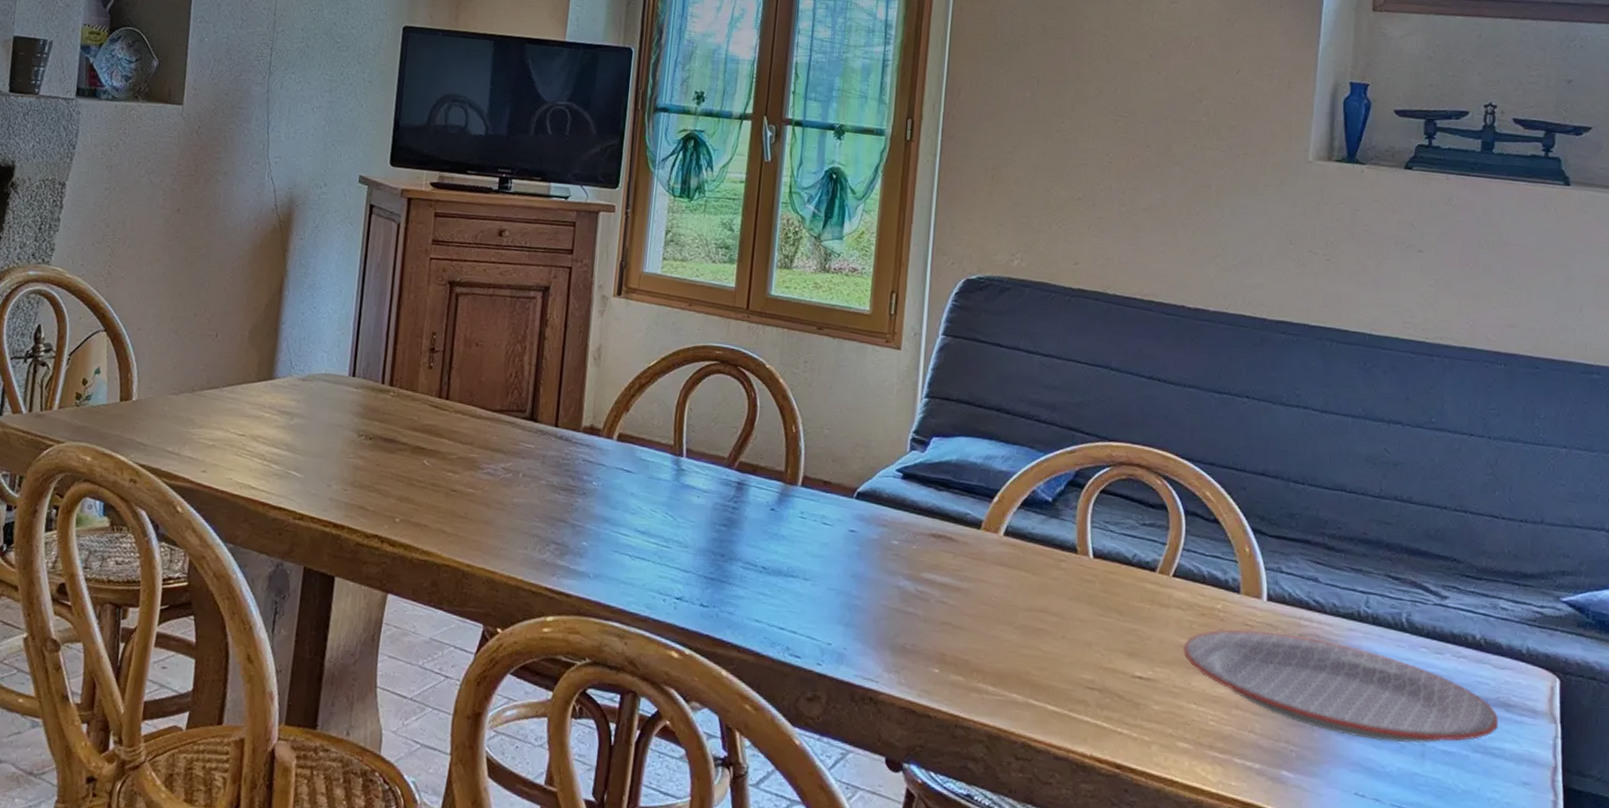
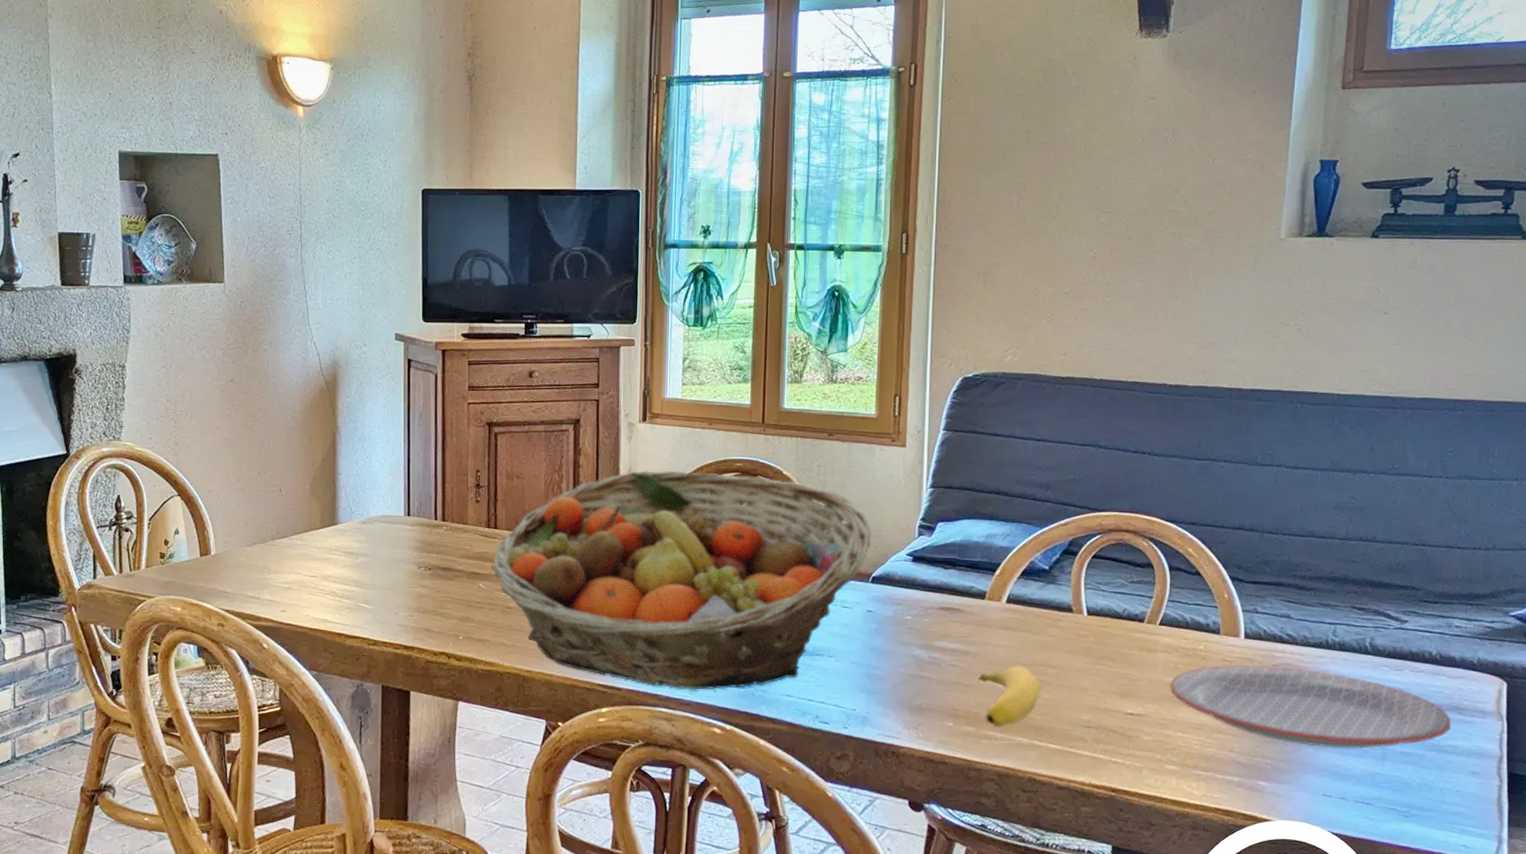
fruit basket: none [438,349,860,607] -> present [491,470,872,690]
banana: none [969,608,1040,679] -> present [978,665,1042,727]

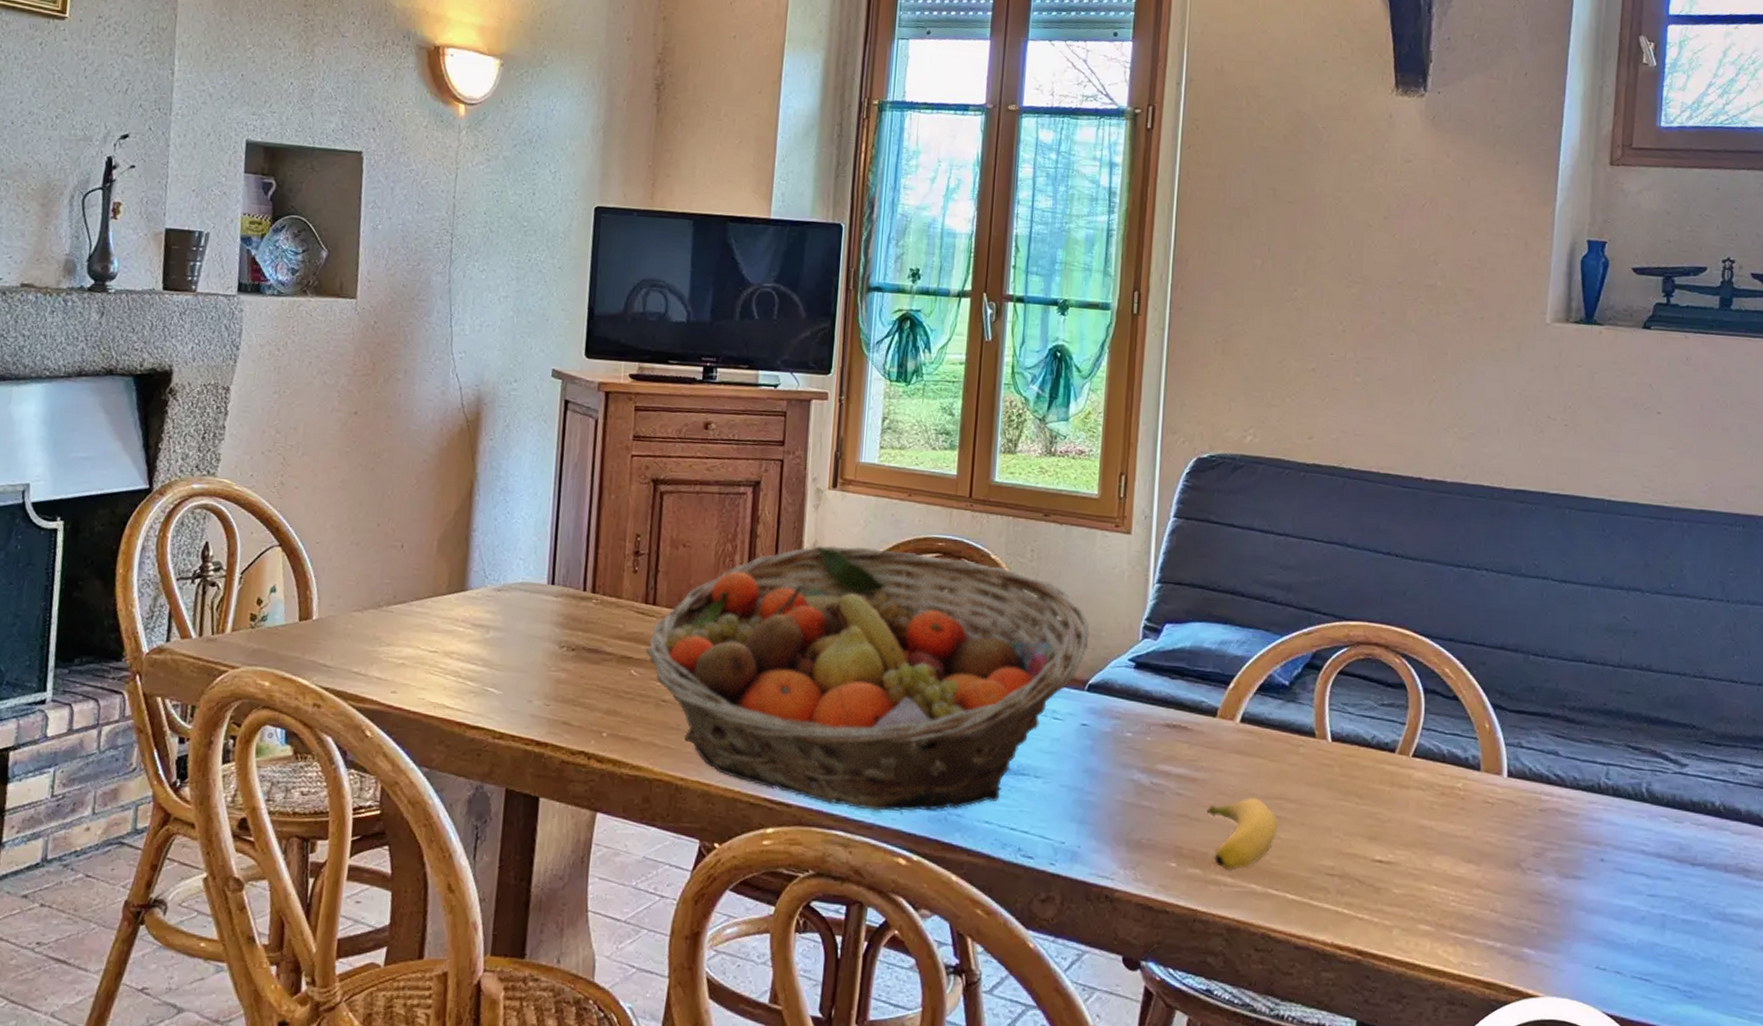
plate: present [1170,665,1451,749] -> none [1424,807,1737,914]

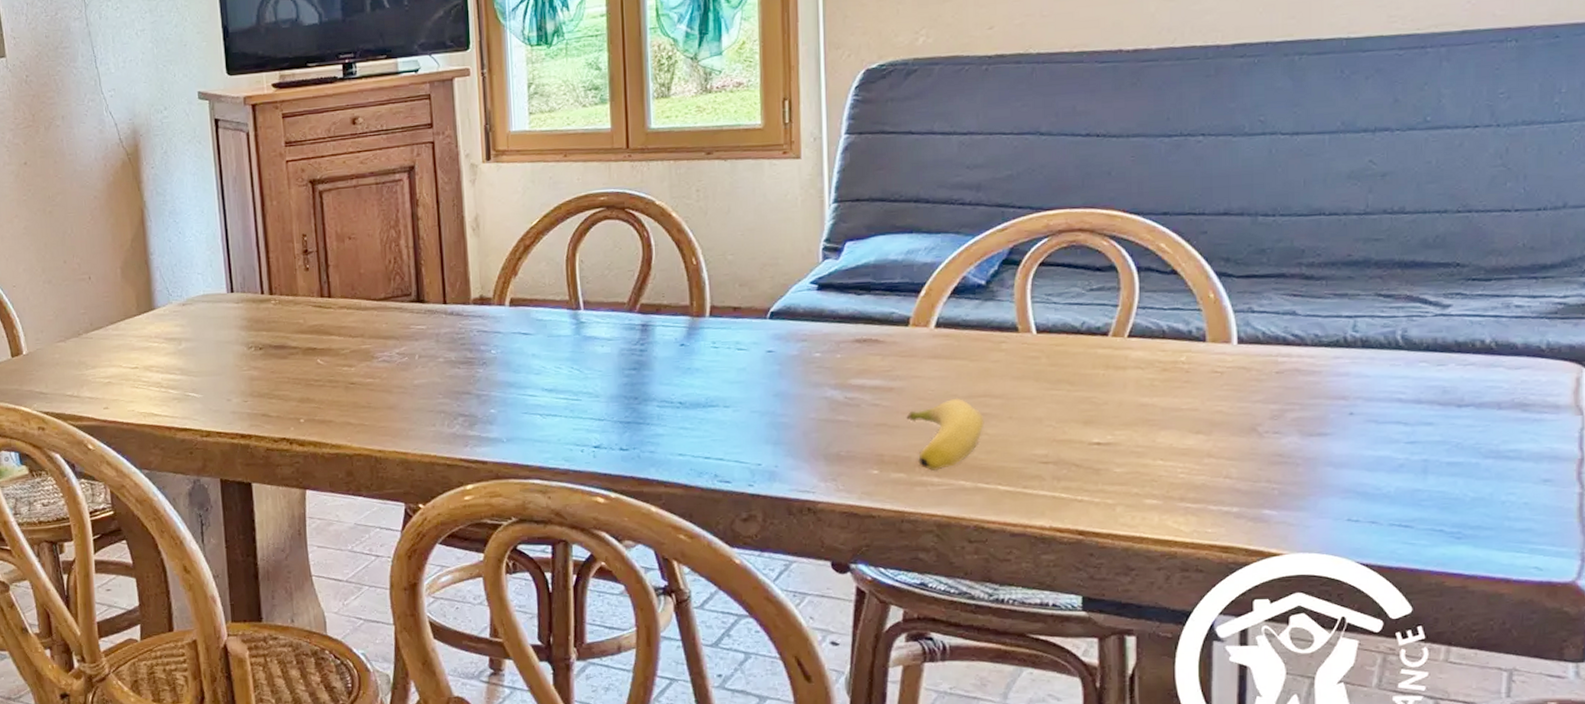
fruit basket: present [646,545,1090,812] -> none [328,210,767,458]

